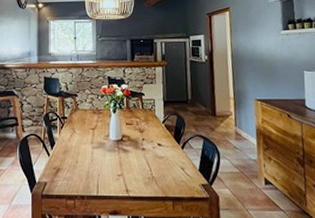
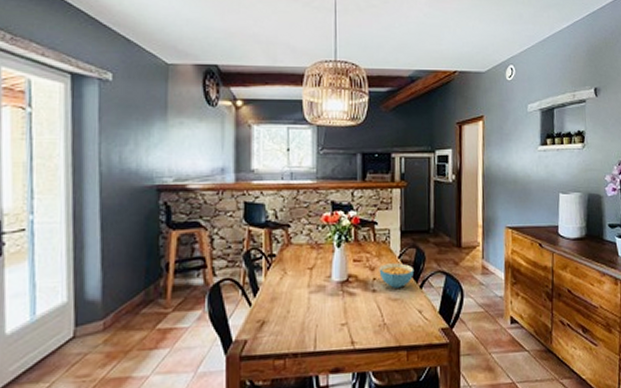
cereal bowl: none [147,127,176,148] -> present [379,263,415,288]

